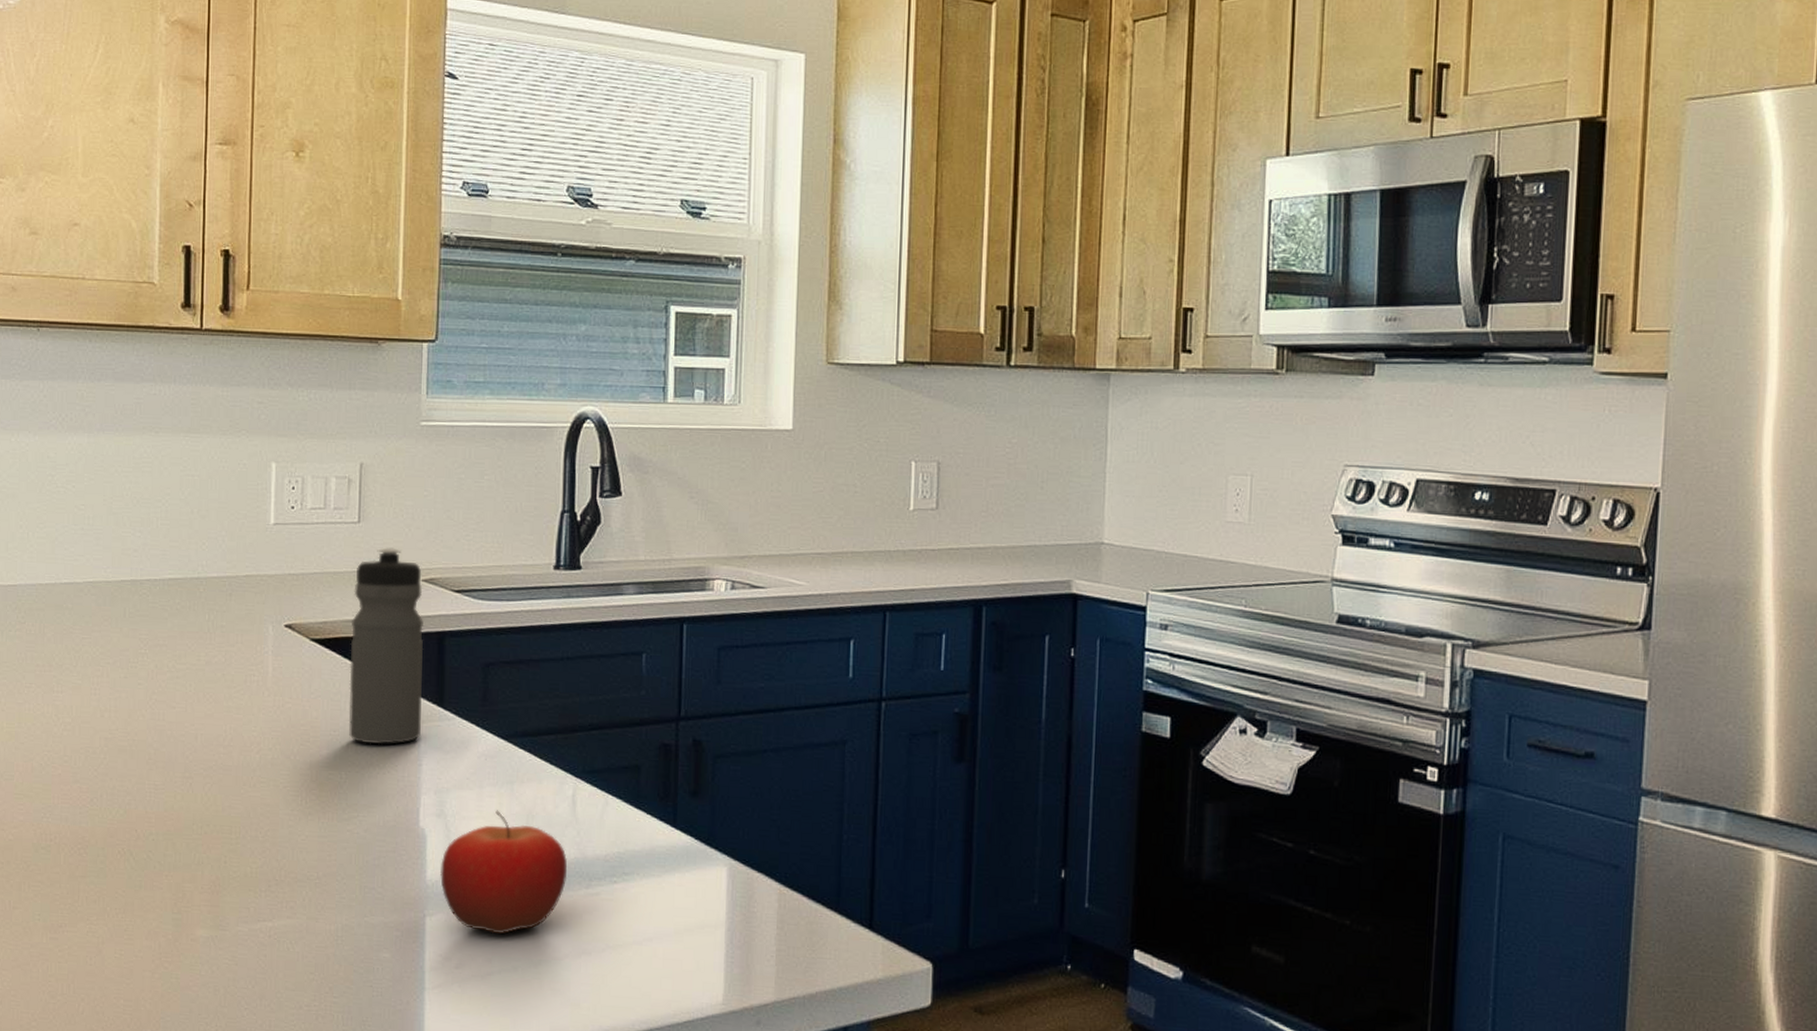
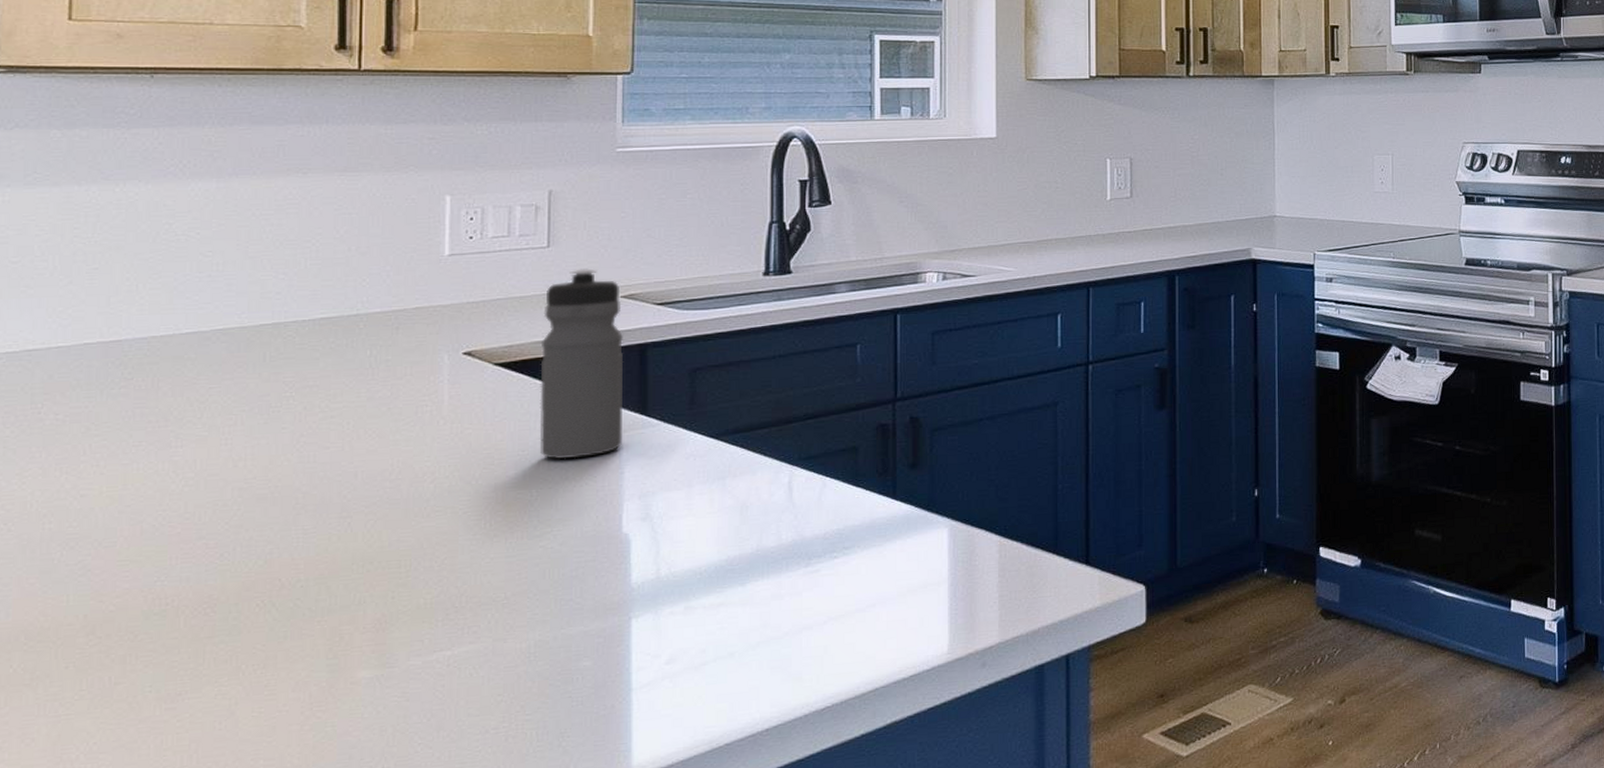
fruit: present [440,810,568,935] -> none [647,506,785,625]

